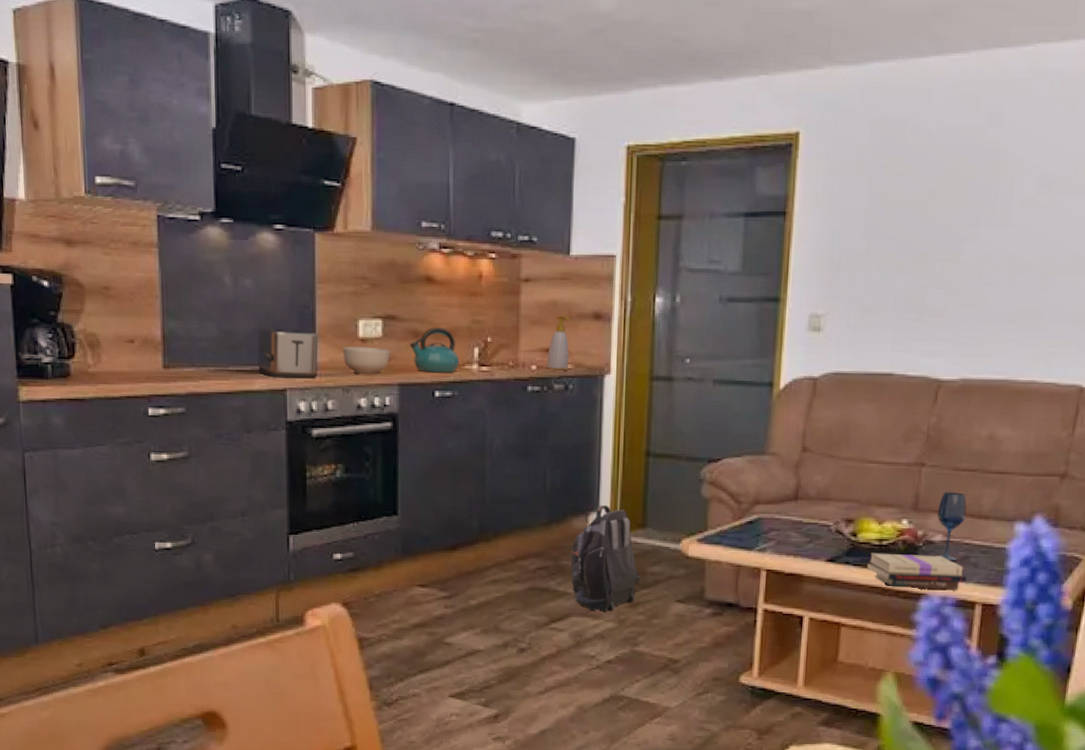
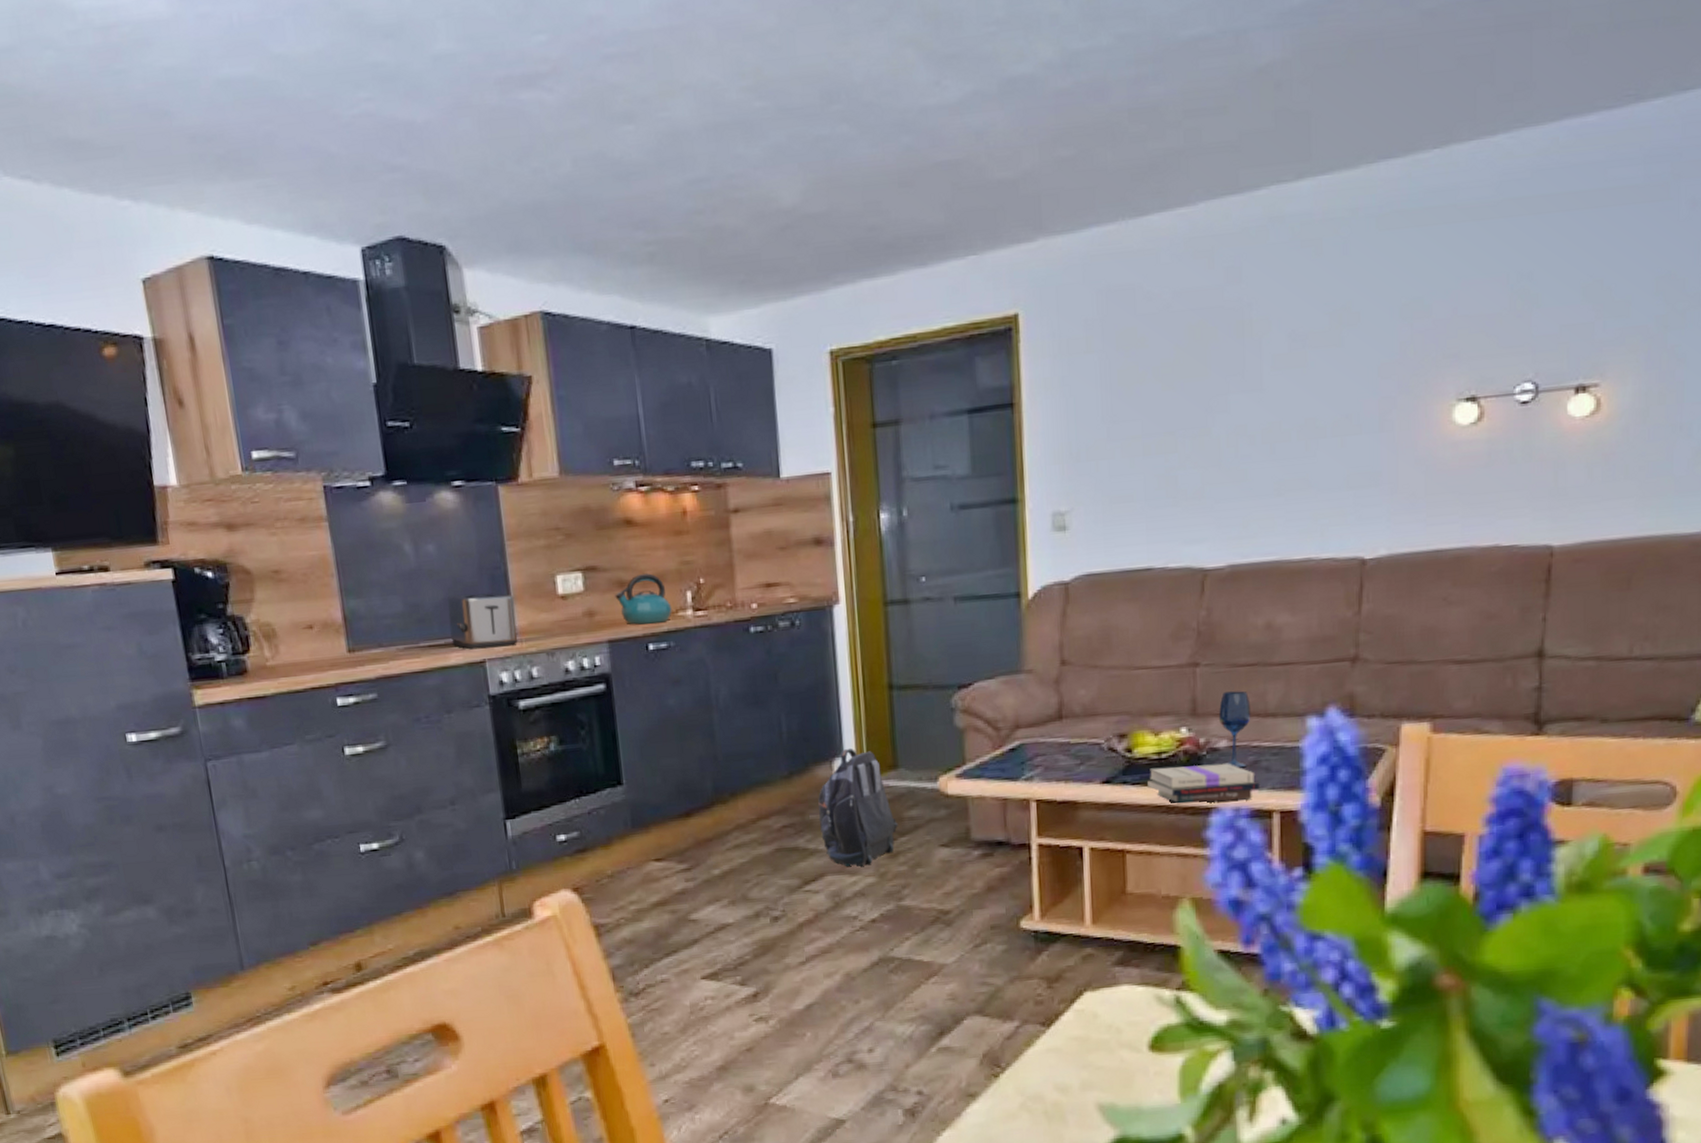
bowl: present [342,346,391,375] -> none [541,603,596,636]
soap bottle: present [546,315,571,372] -> none [767,545,794,608]

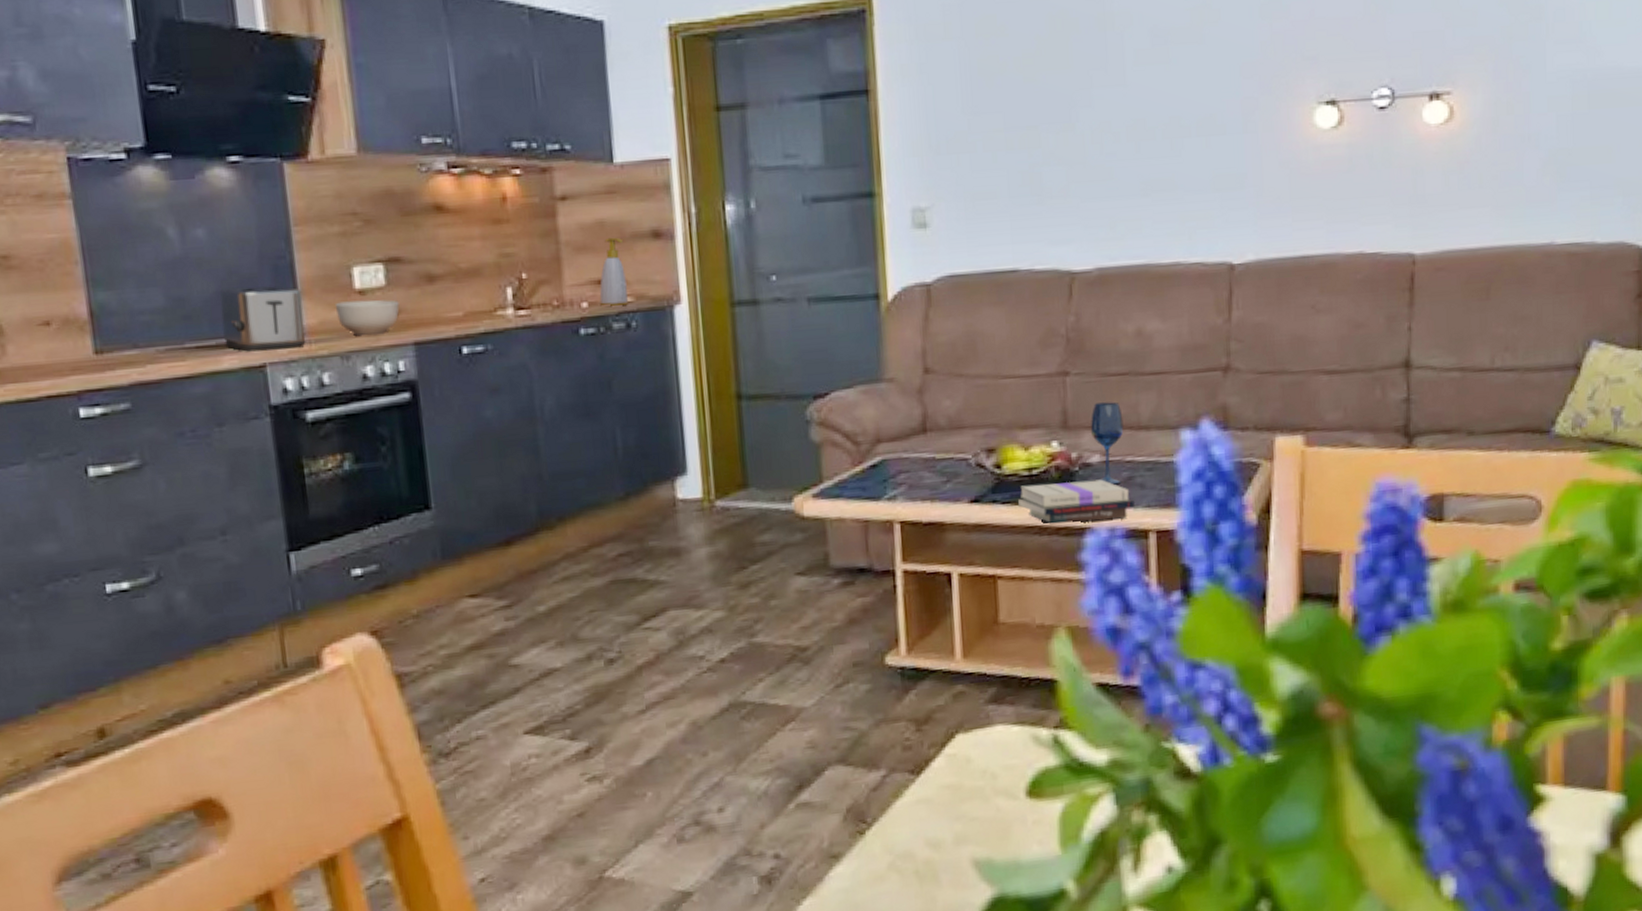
bowl: none [541,603,596,636] -> present [334,300,400,337]
kettle: present [615,573,672,625] -> none [422,267,490,326]
soap bottle: none [767,545,794,608] -> present [599,237,630,308]
backpack: present [818,749,898,866] -> none [658,466,749,599]

